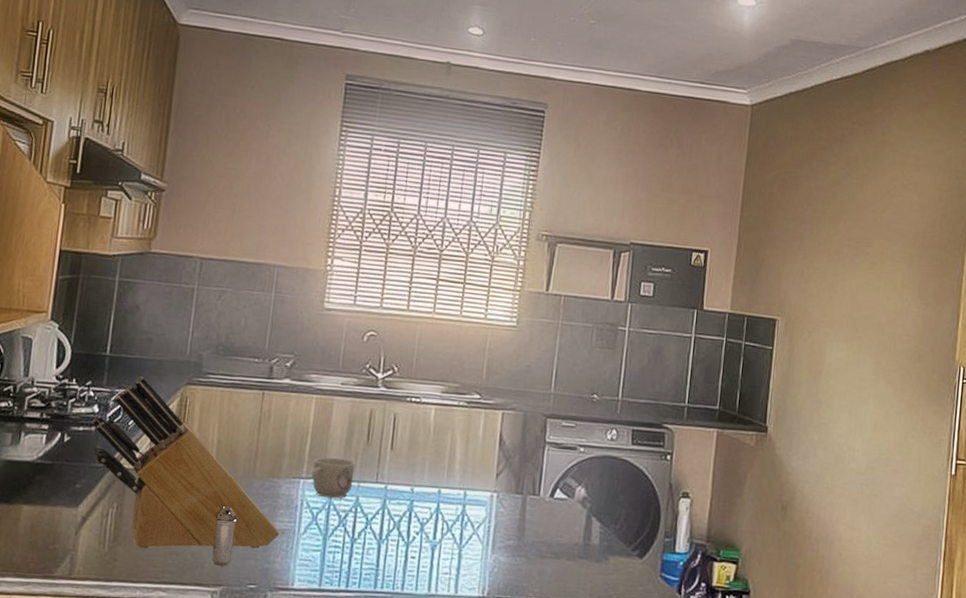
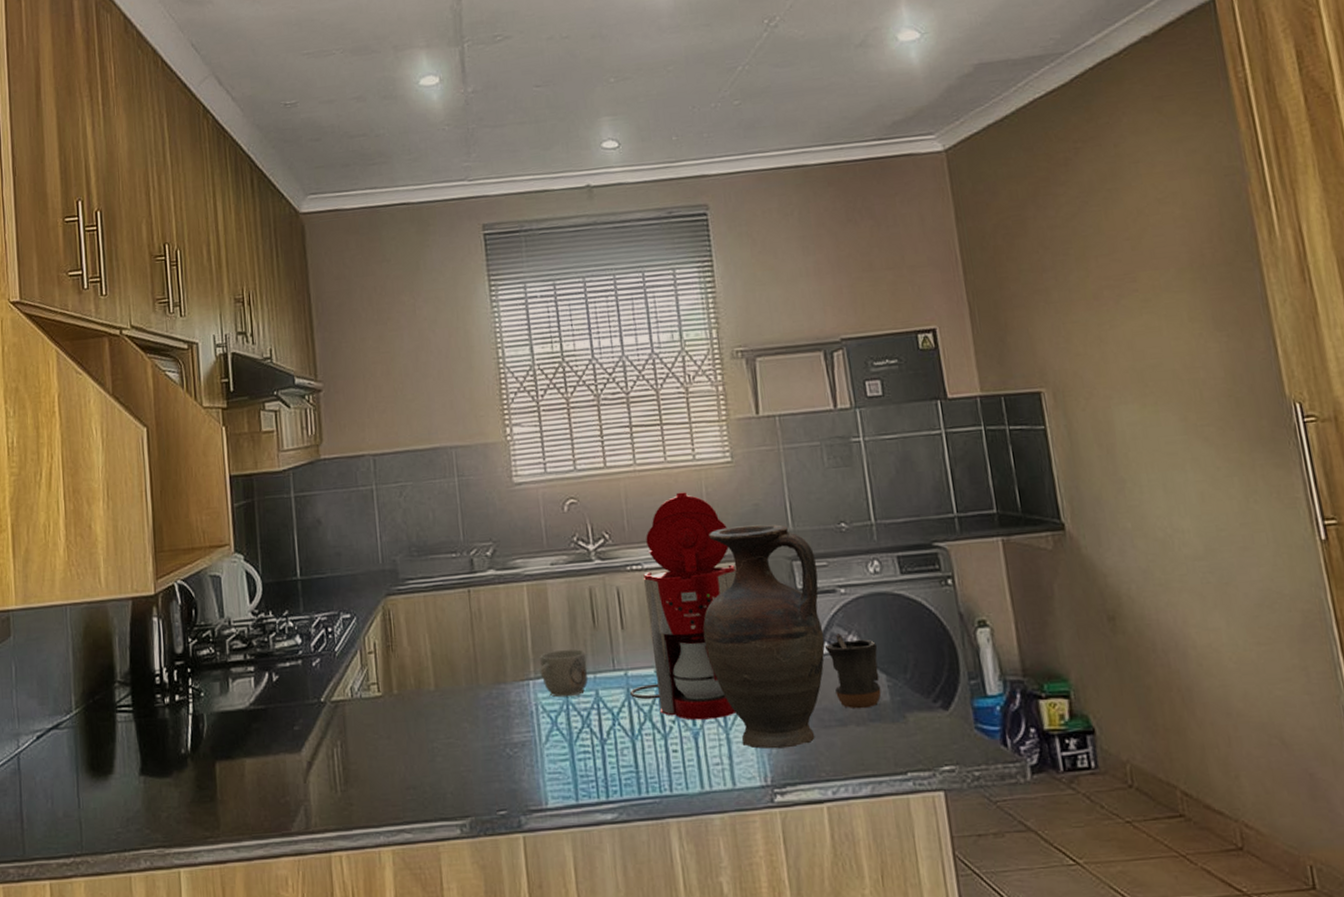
knife block: present [92,376,280,549] -> none [297,596,520,787]
shaker: present [211,506,237,566] -> none [446,724,474,794]
coffee maker: none [385,343,500,537] -> present [629,492,737,720]
vase: none [458,380,567,570] -> present [702,524,825,749]
mug: none [556,484,599,548] -> present [824,634,881,709]

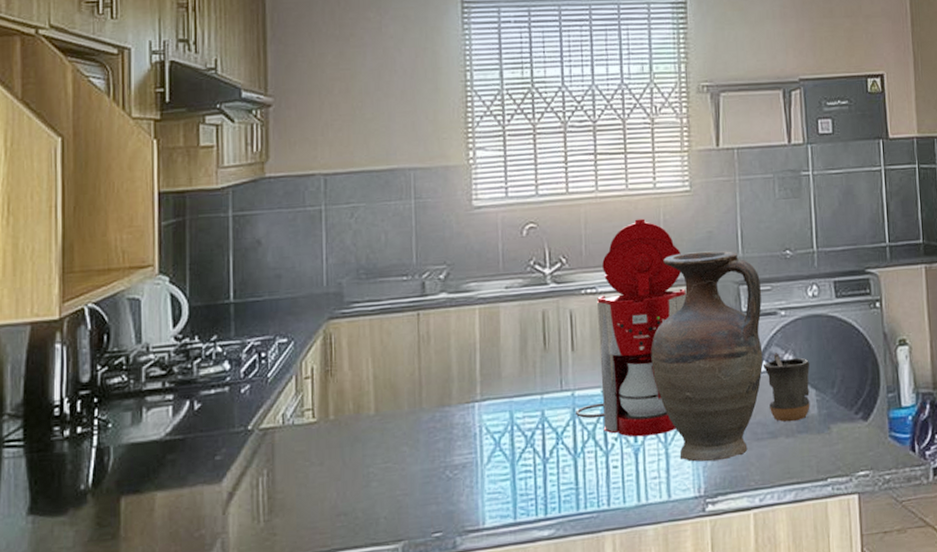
mug: present [540,649,589,698] -> none [487,371,535,419]

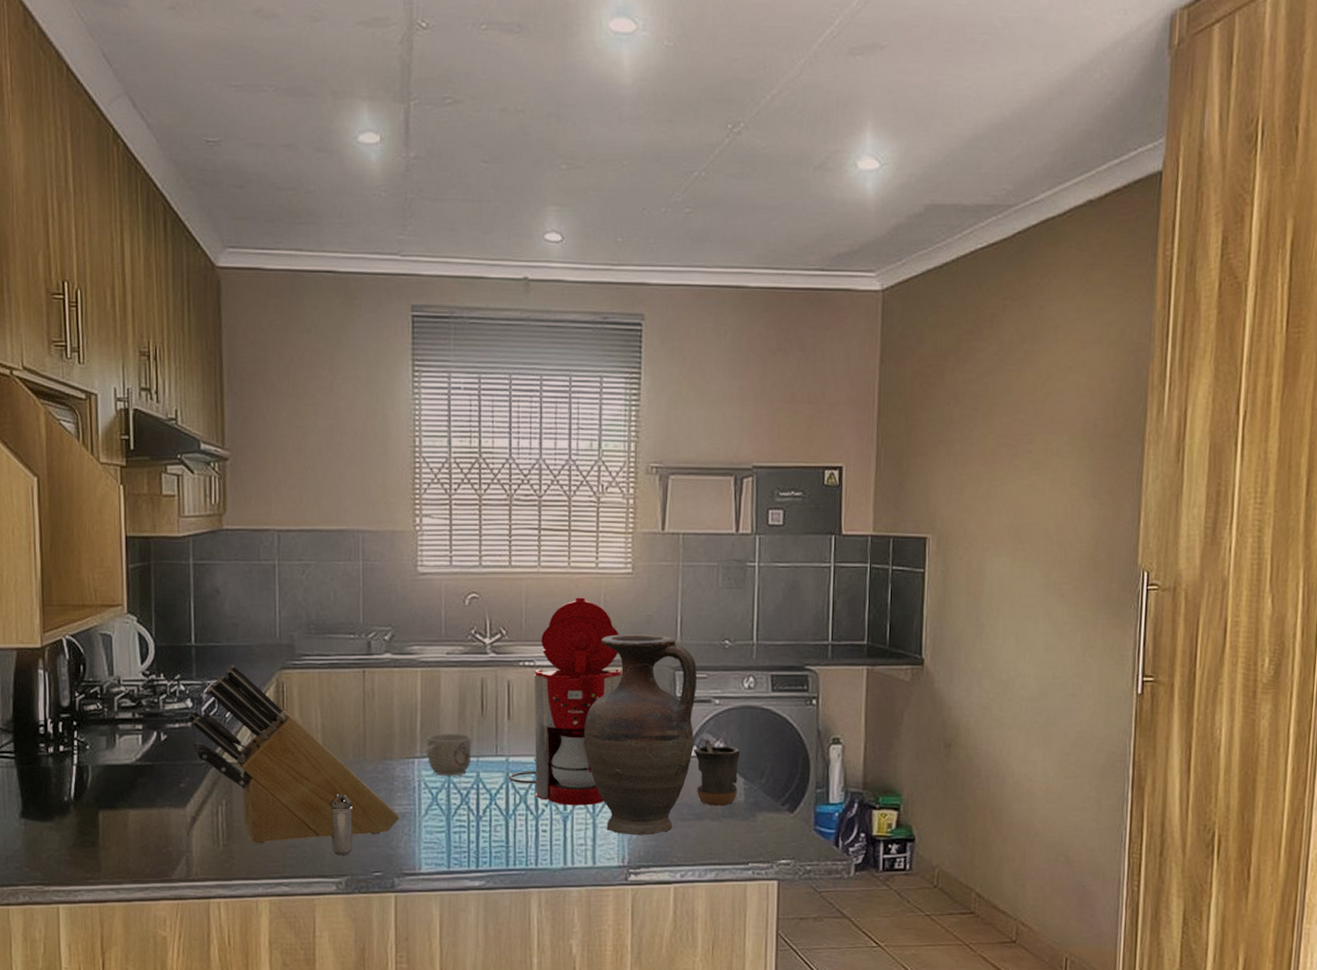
knife block: none [225,320,461,516] -> present [187,665,400,844]
shaker: none [383,448,410,519] -> present [330,793,353,855]
mug: none [487,371,535,419] -> present [426,734,471,776]

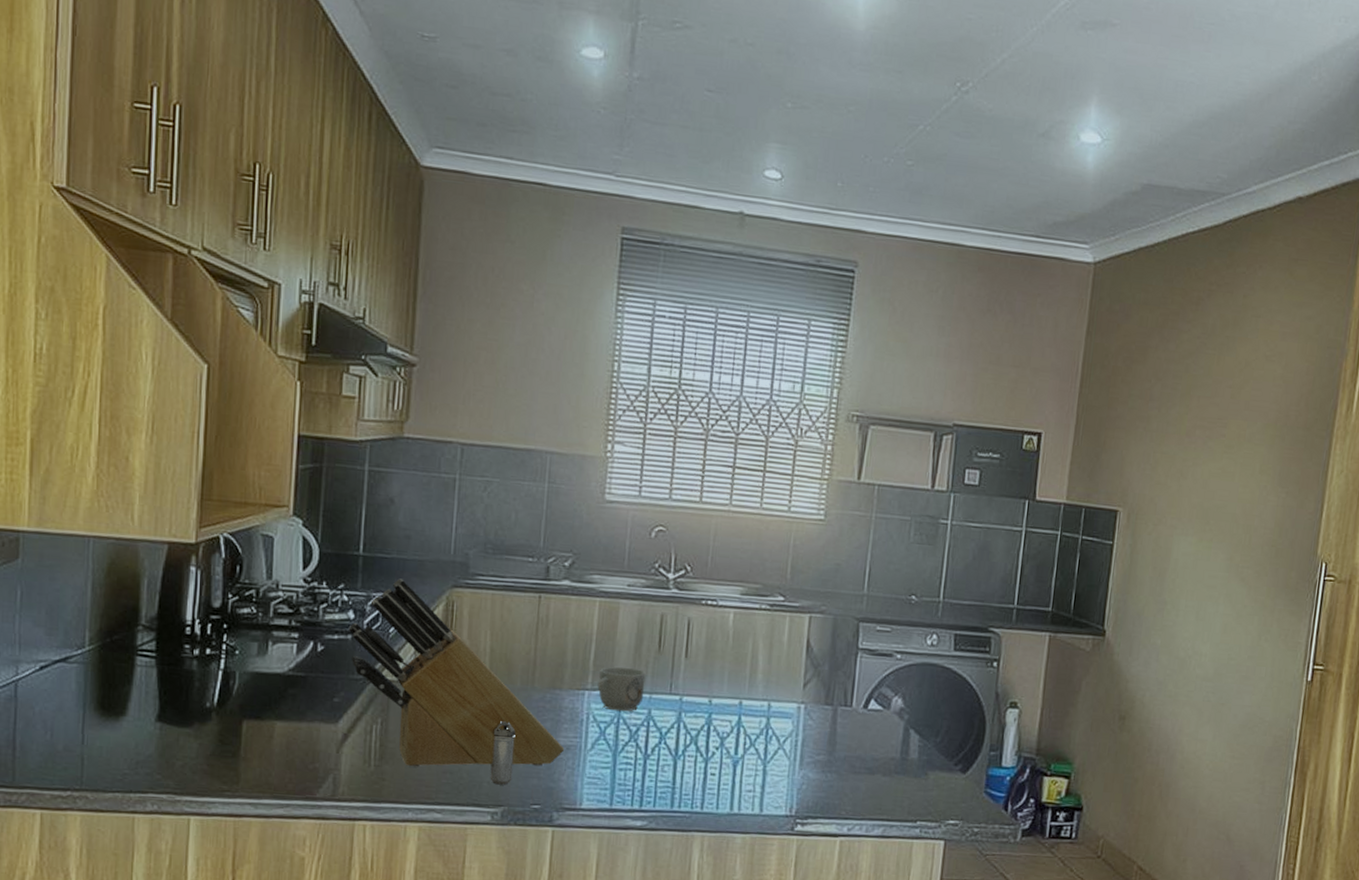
coffee maker: present [508,597,623,806] -> none [680,539,806,752]
vase: present [584,634,697,835] -> none [761,580,881,786]
mug: present [693,739,741,806] -> none [870,694,918,762]

